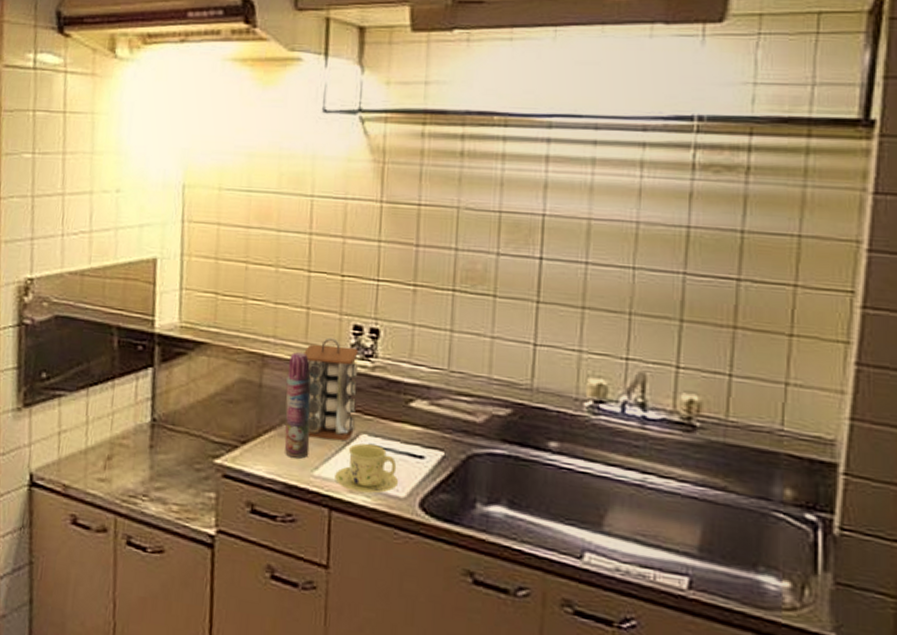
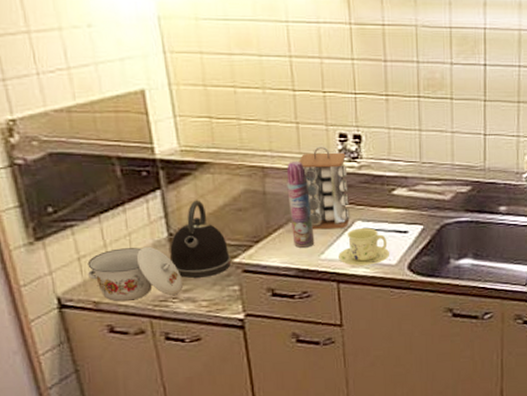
cooking pot: none [63,427,157,492] -> present [87,246,183,302]
kettle: none [149,383,213,476] -> present [170,200,232,278]

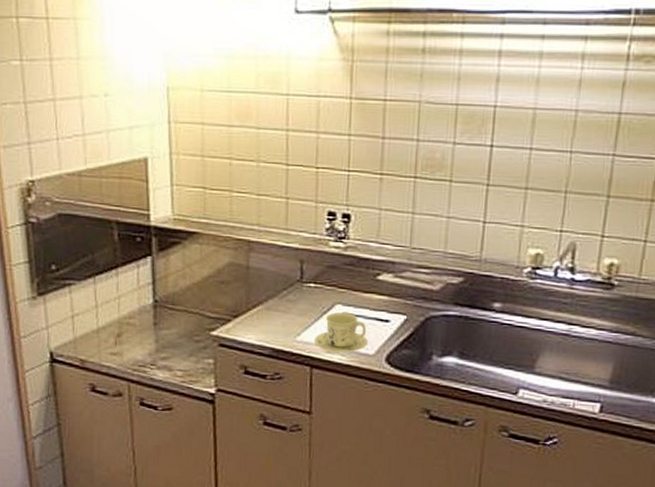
cooking pot: present [87,246,183,302] -> none [78,310,161,363]
kettle: present [170,200,232,278] -> none [153,269,210,347]
whipped cream can: present [286,160,315,248] -> none [270,236,293,327]
spice rack: present [299,146,351,230] -> none [285,223,333,311]

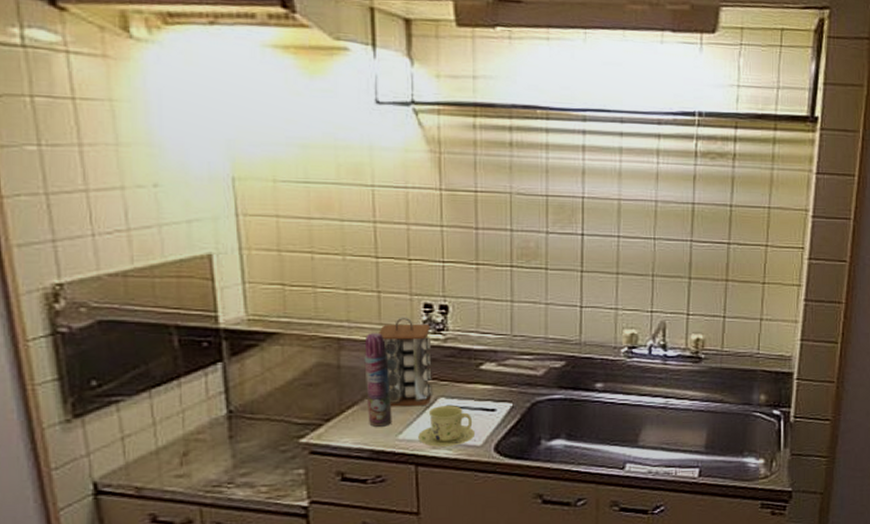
whipped cream can: none [270,236,293,327] -> present [364,332,392,427]
spice rack: none [285,223,333,311] -> present [379,317,434,407]

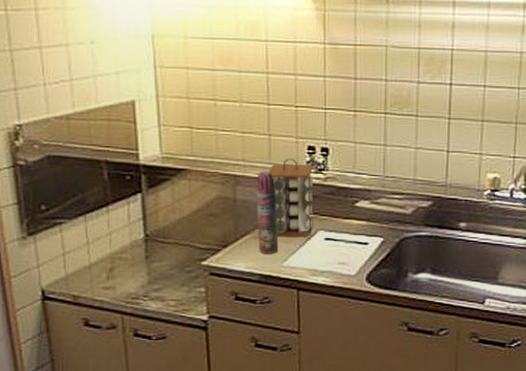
cup and saucer: present [418,405,476,447] -> none [300,237,350,274]

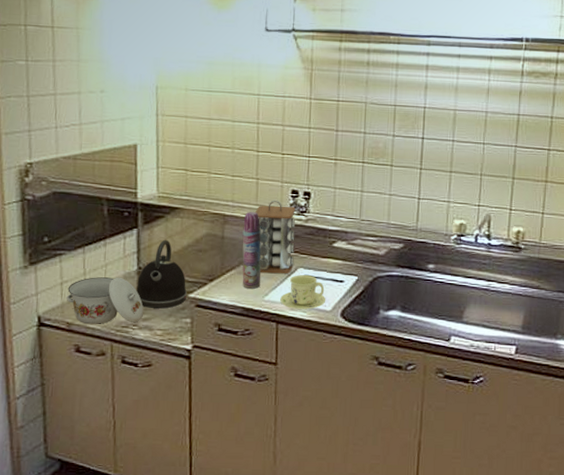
cooking pot: none [70,245,154,297] -> present [66,277,144,325]
kettle: none [145,204,200,278] -> present [136,239,188,309]
cup and saucer: none [300,237,350,274] -> present [280,274,326,309]

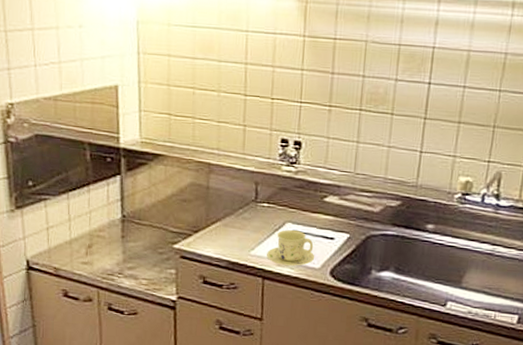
cooking pot: present [66,277,144,325] -> none [52,223,128,272]
kettle: present [136,239,188,309] -> none [121,187,172,258]
whipped cream can: present [242,211,261,289] -> none [228,160,248,242]
spice rack: present [255,200,296,274] -> none [242,149,285,229]

